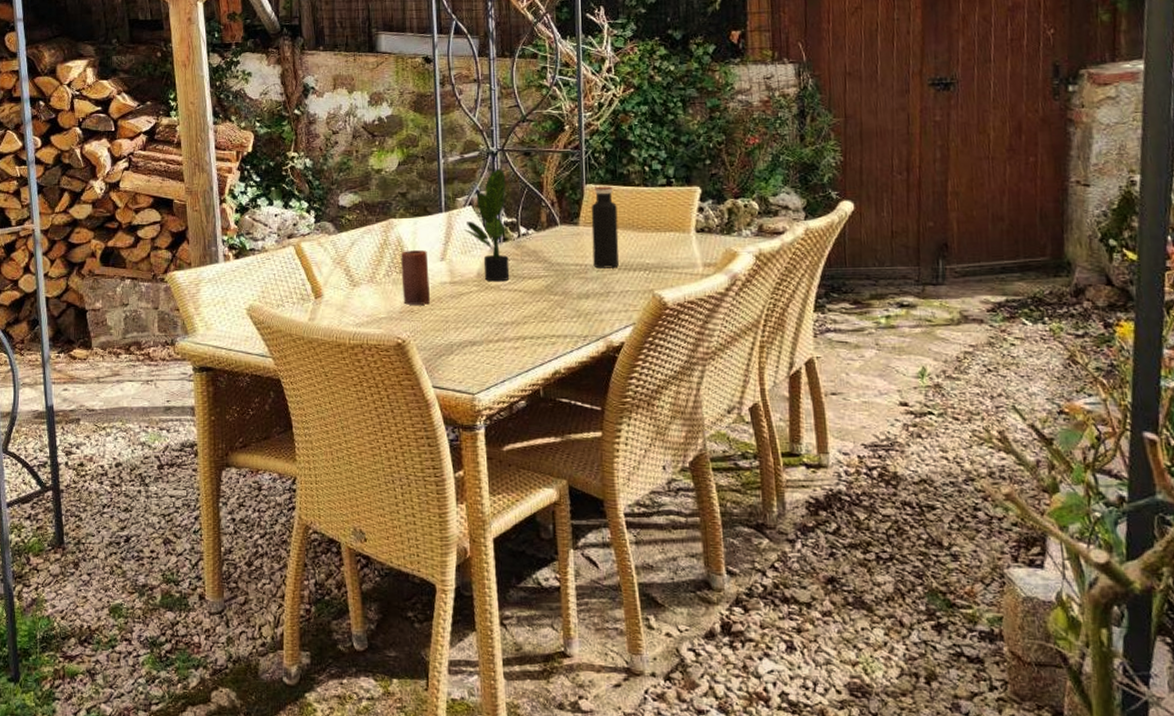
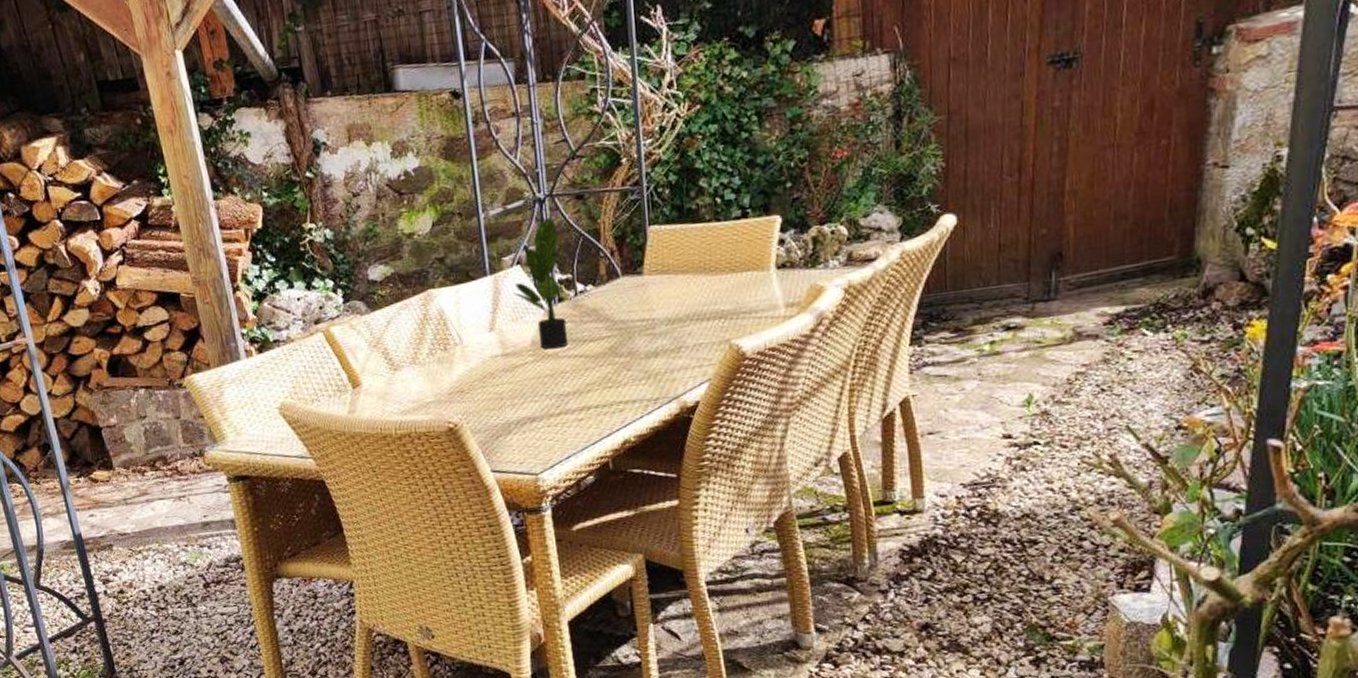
candle: present [401,249,430,305] -> none [444,321,481,385]
water bottle: present [591,186,619,268] -> none [656,225,690,322]

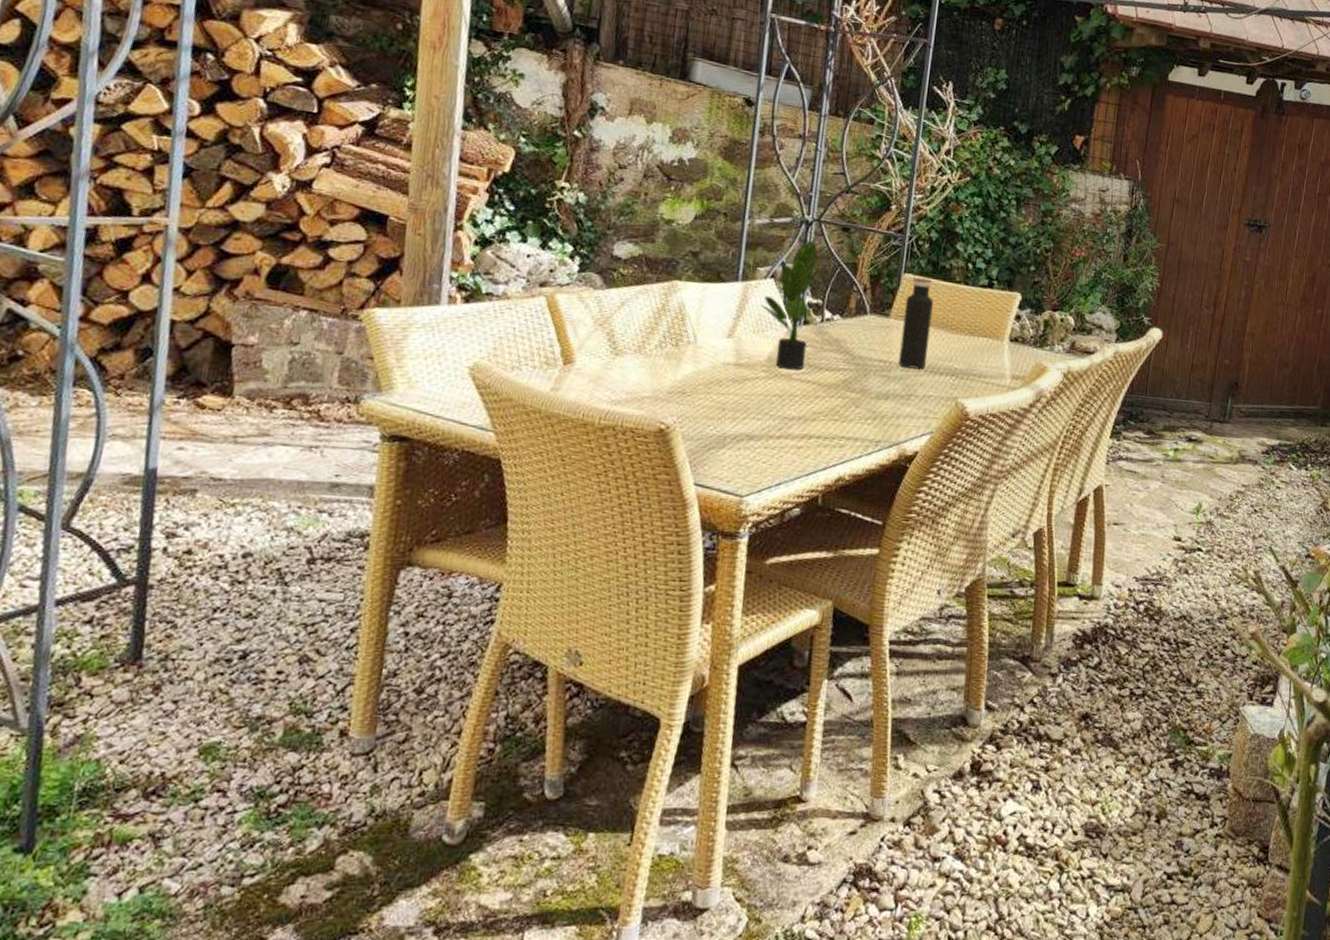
water bottle: none [656,225,690,322] -> present [898,277,934,369]

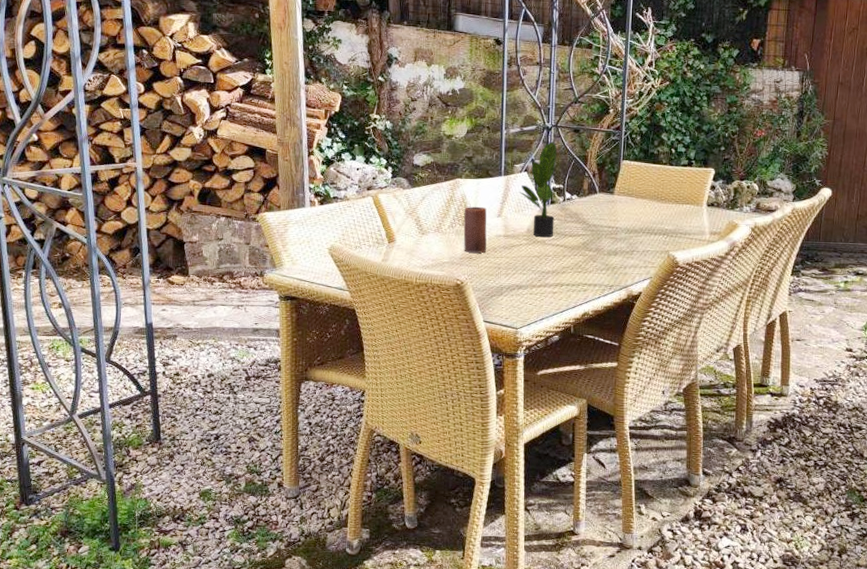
candle: none [674,320,713,387] -> present [463,206,487,253]
water bottle: present [898,277,934,369] -> none [623,163,646,232]

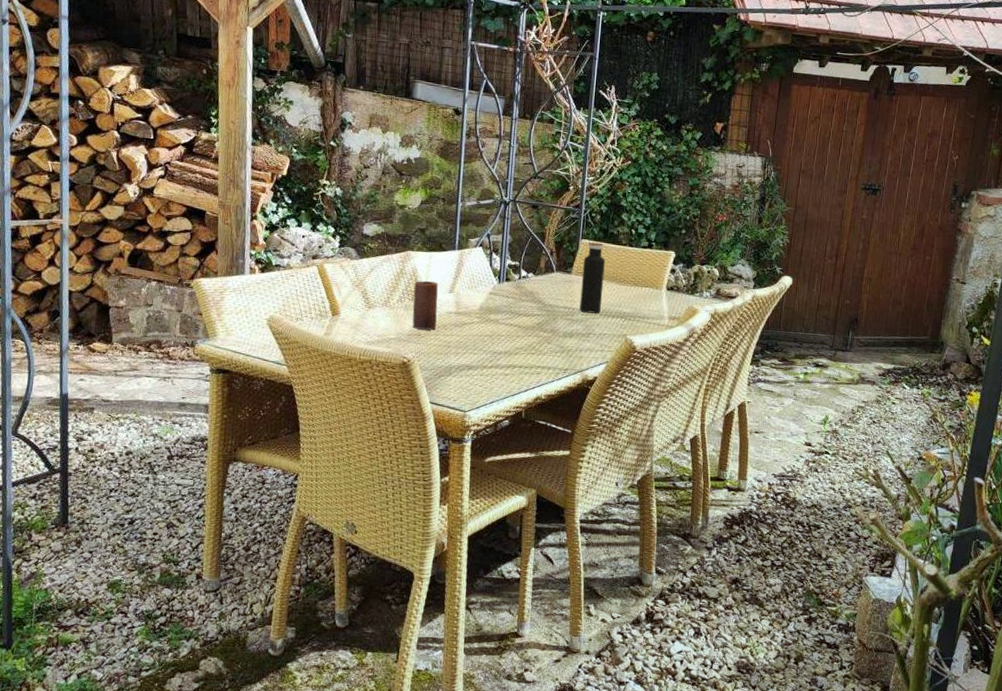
potted plant: present [518,140,565,237] -> none [472,215,521,316]
water bottle: none [623,163,646,232] -> present [579,242,605,314]

